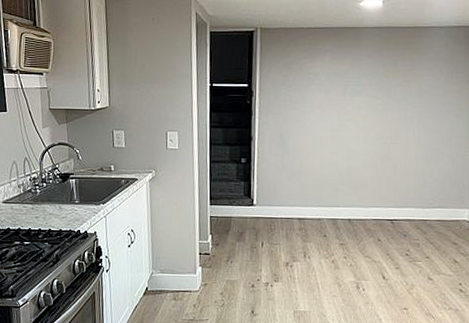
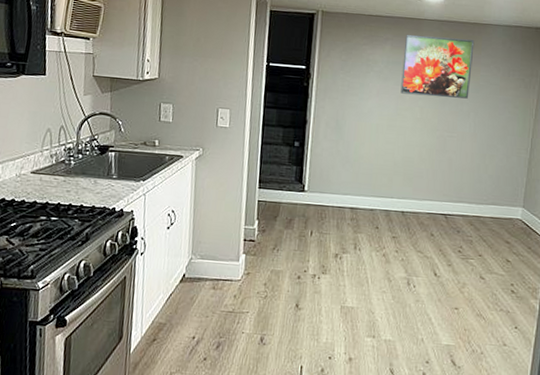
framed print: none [342,44,416,105] -> present [400,35,475,99]

